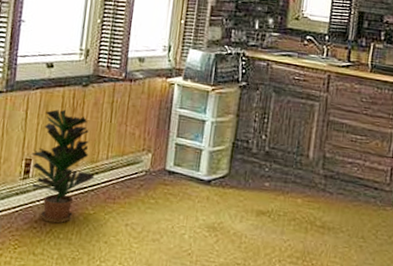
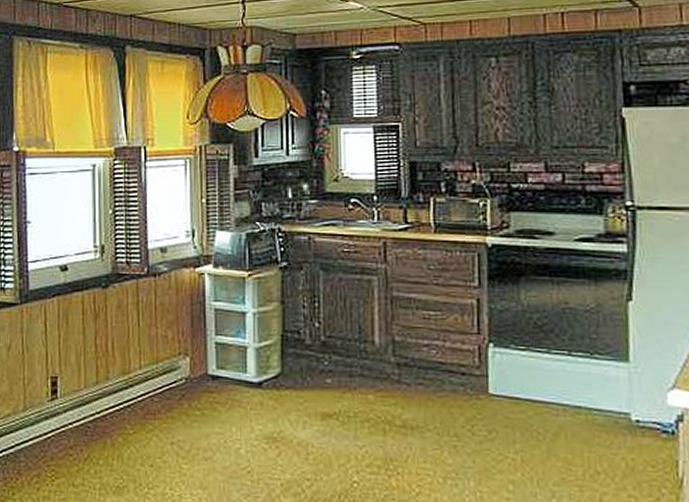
potted plant: present [31,109,95,224] -> none [57,316,129,448]

